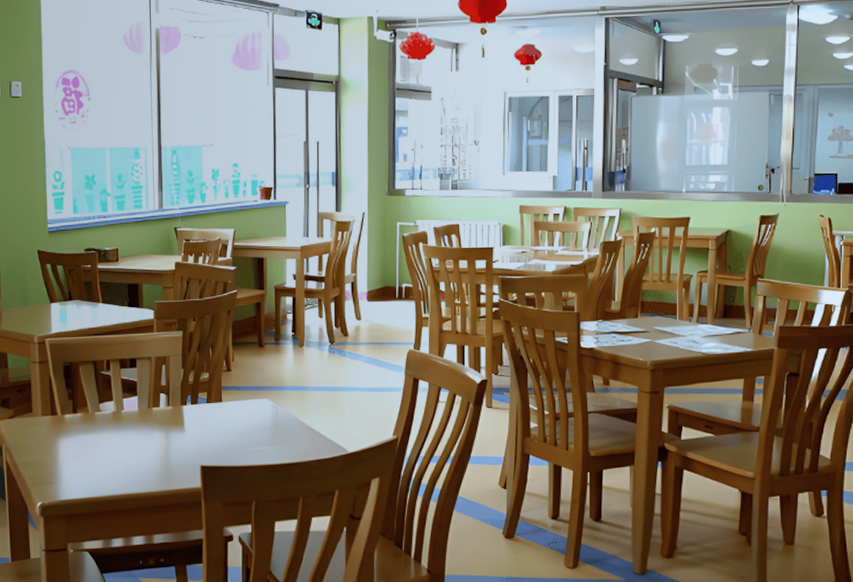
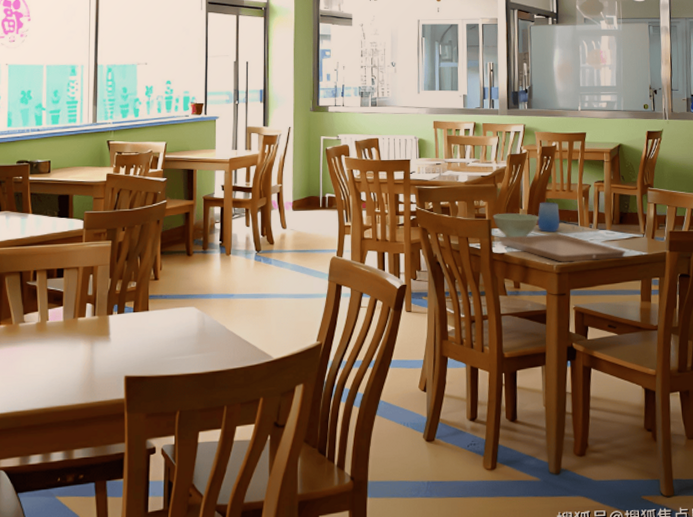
bowl: none [582,306,633,332] -> present [492,213,539,238]
tray: none [588,327,728,359] -> present [499,233,626,263]
cup: none [631,293,656,327] -> present [537,202,560,233]

